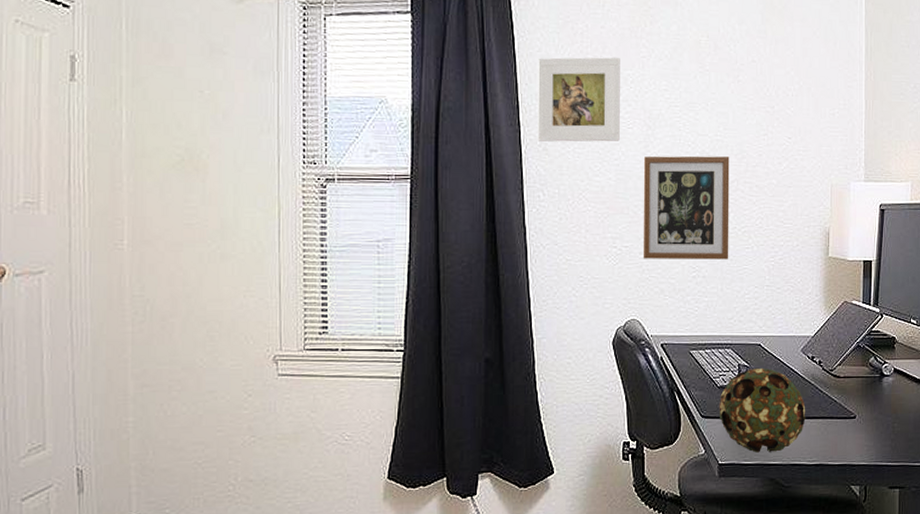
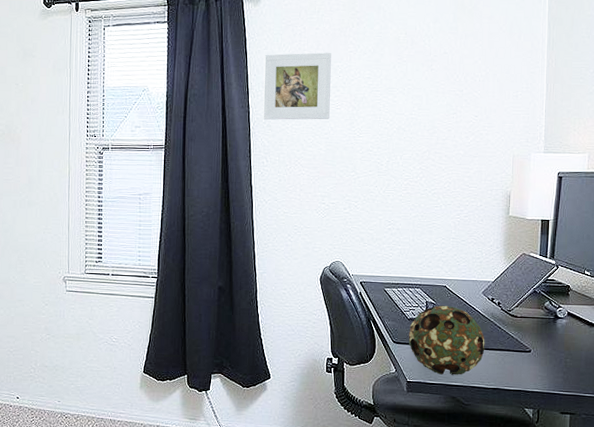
picture frame: present [643,156,730,260] -> none [346,131,423,216]

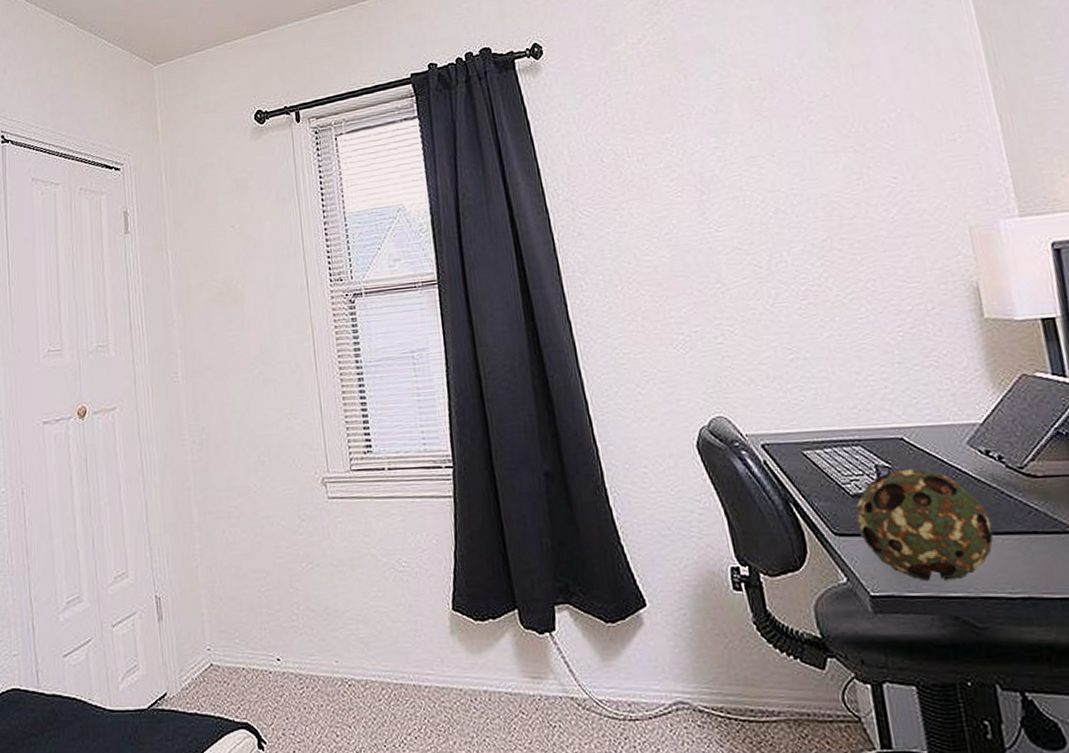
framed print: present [263,53,331,120] -> none [558,122,668,226]

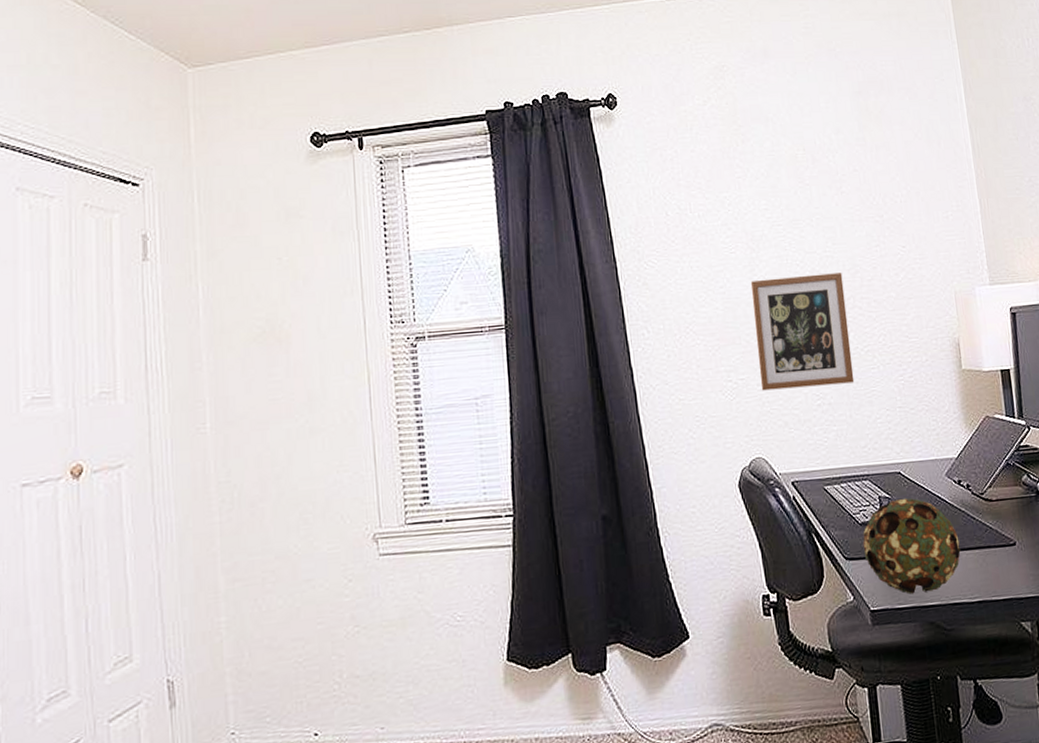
picture frame: none [701,211,837,344] -> present [750,273,855,391]

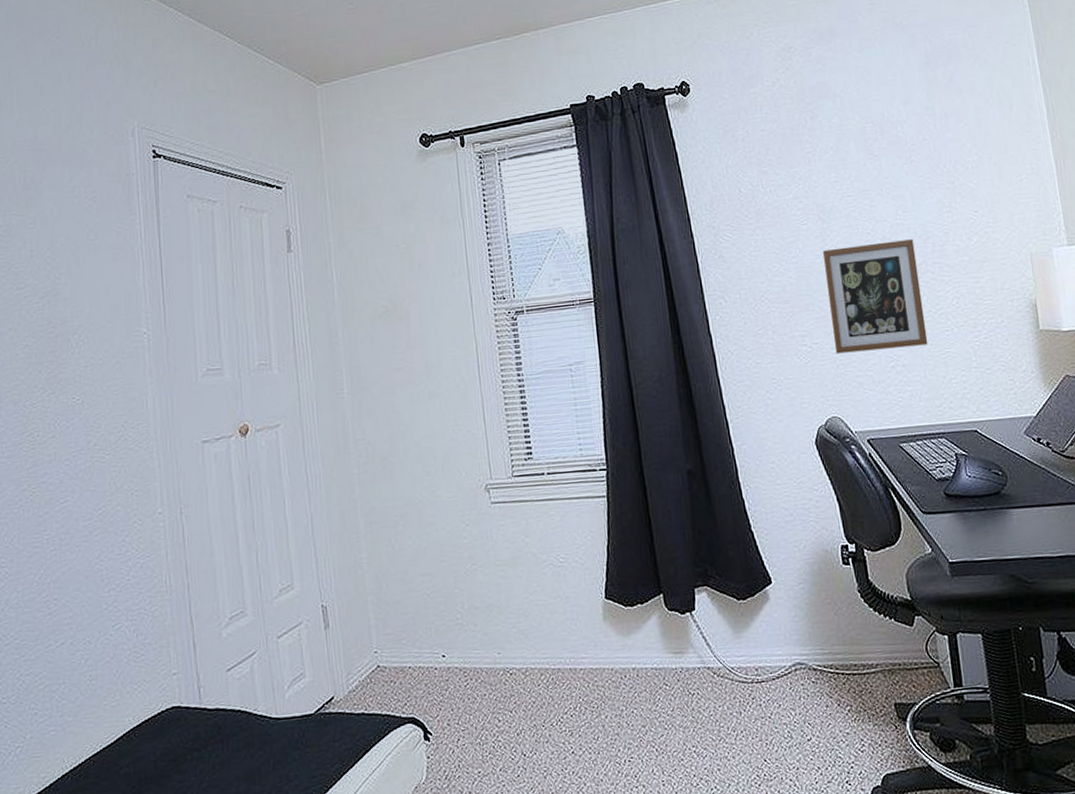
decorative ball: present [862,498,961,594] -> none [939,455,1041,548]

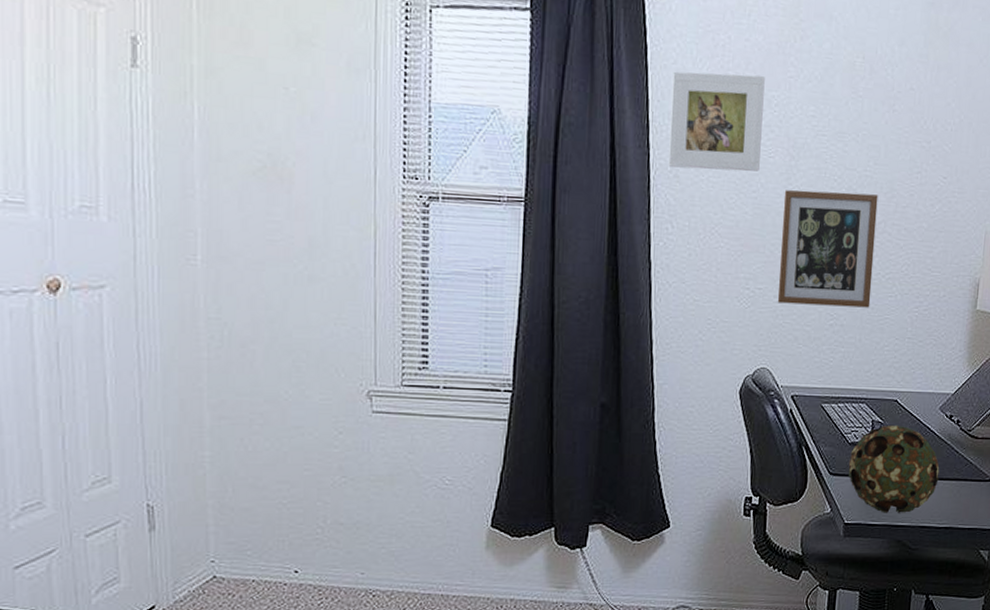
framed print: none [702,157,795,250] -> present [668,71,765,172]
decorative ball: none [939,455,1041,548] -> present [848,424,940,513]

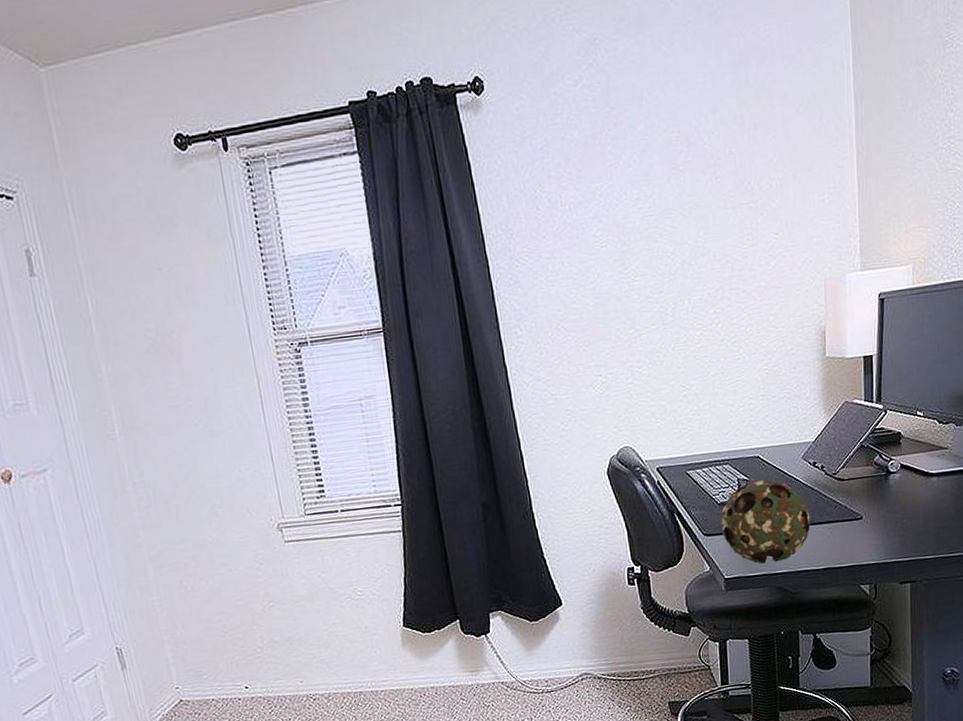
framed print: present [668,71,765,172] -> none [497,171,594,274]
picture frame: present [777,190,878,308] -> none [621,263,720,384]

